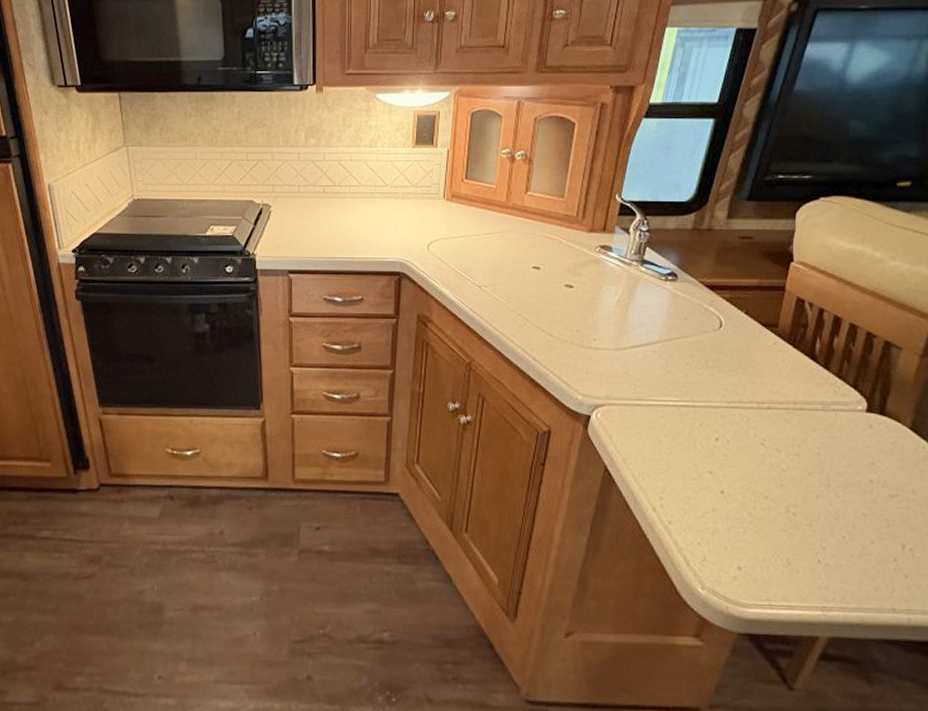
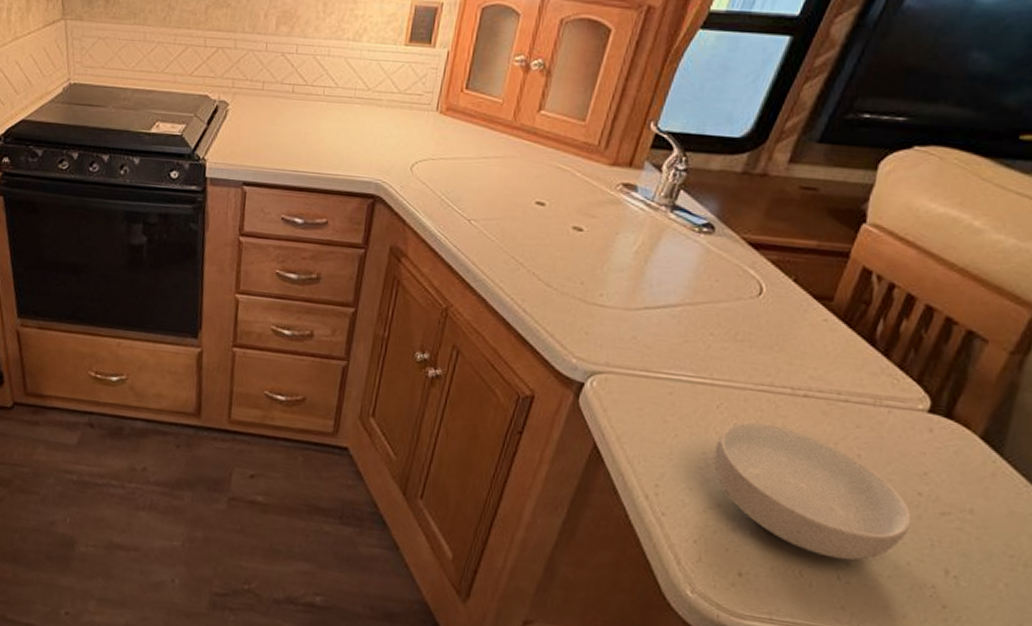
cereal bowl: none [703,434,868,545] -> present [713,421,912,561]

